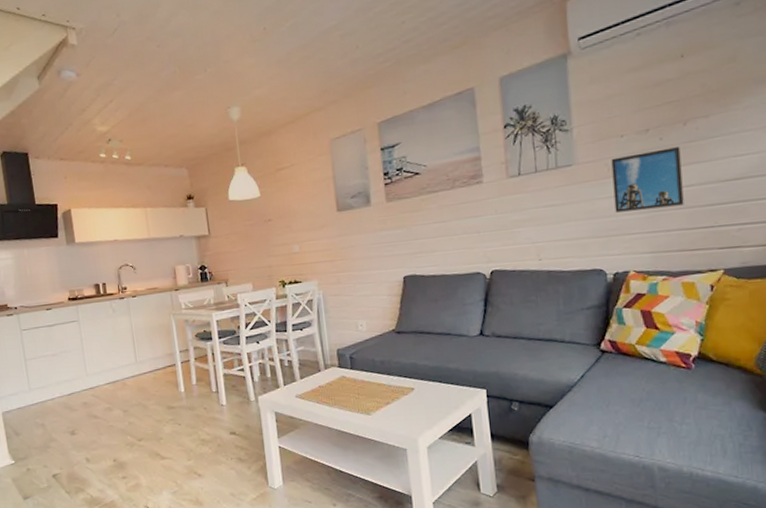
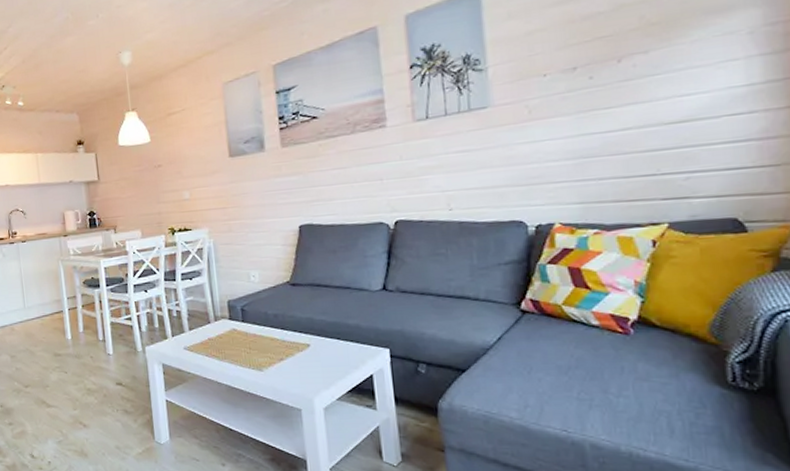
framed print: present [611,147,684,213] -> none [532,86,619,159]

